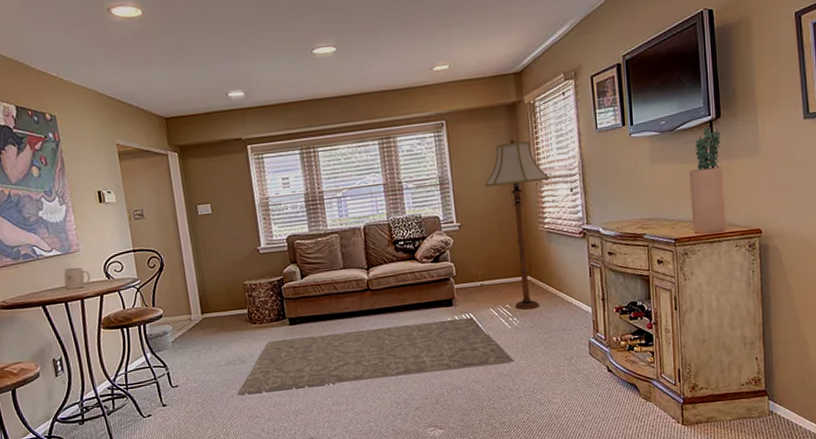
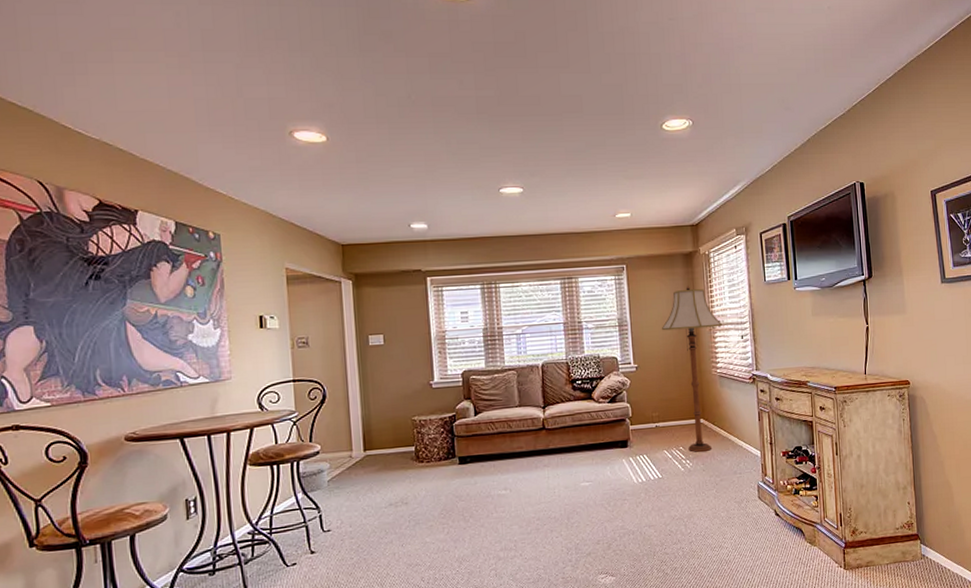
mug: present [63,267,91,290] -> none [209,397,241,421]
rug: present [237,317,515,395] -> none [397,459,687,540]
vase: present [688,123,727,235] -> none [845,282,880,384]

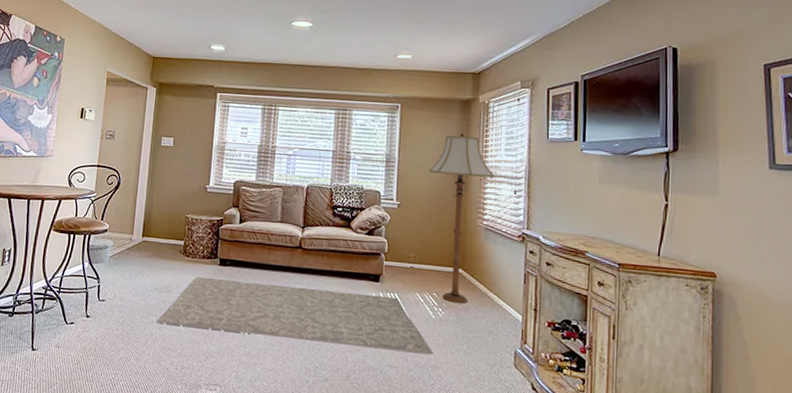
rug: none [397,459,687,540] -> present [156,277,434,355]

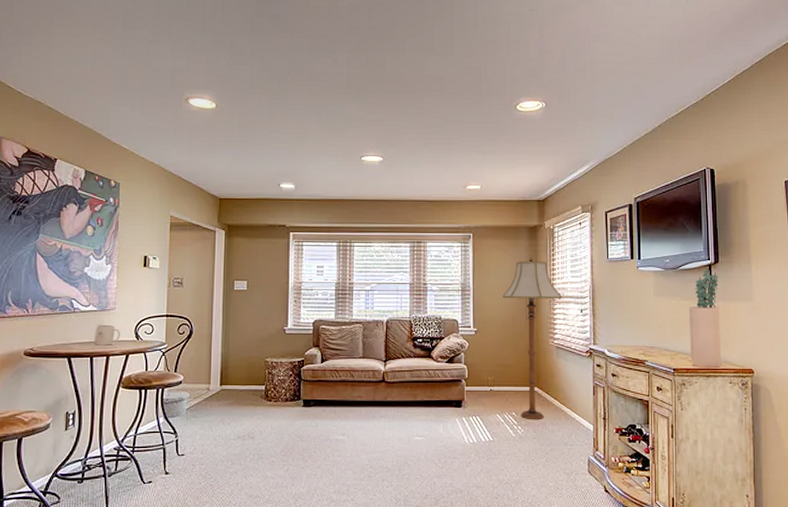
mug: none [32,169,55,190] -> present [94,324,120,345]
rug: present [156,277,434,355] -> none [241,420,516,471]
vase: none [639,154,678,269] -> present [688,266,722,369]

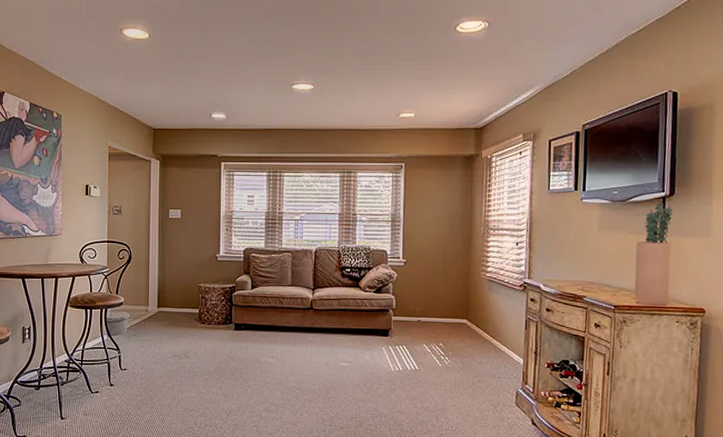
mug: present [94,324,120,345] -> none [44,248,67,268]
floor lamp: present [502,257,562,419] -> none [433,187,497,351]

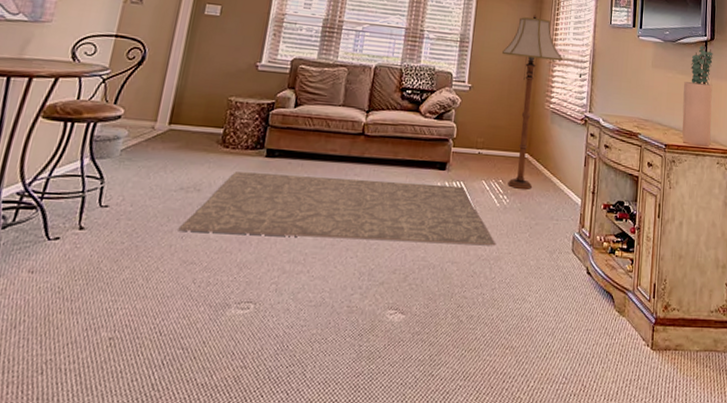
rug: none [178,342,441,400] -> present [178,172,496,246]
floor lamp: none [433,187,497,351] -> present [501,13,562,189]

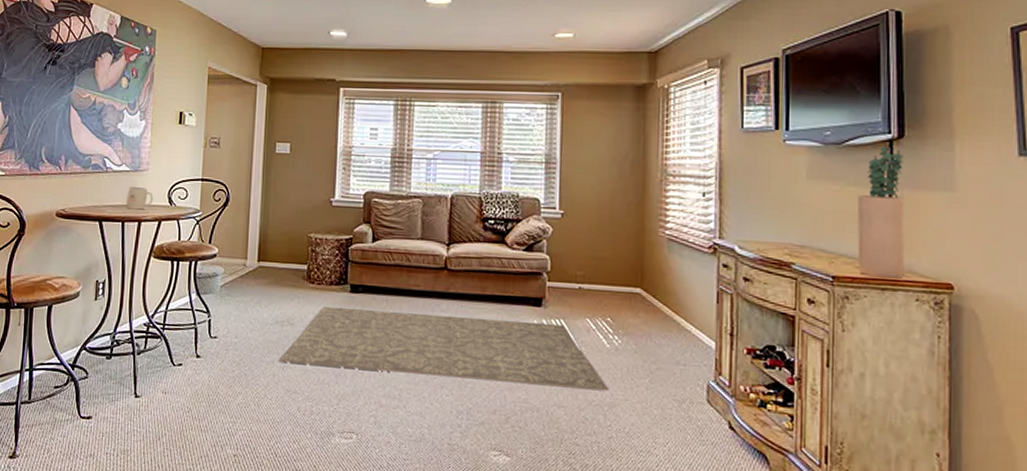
mug: none [16,37,53,65] -> present [126,186,153,210]
floor lamp: present [501,13,562,189] -> none [597,123,678,329]

